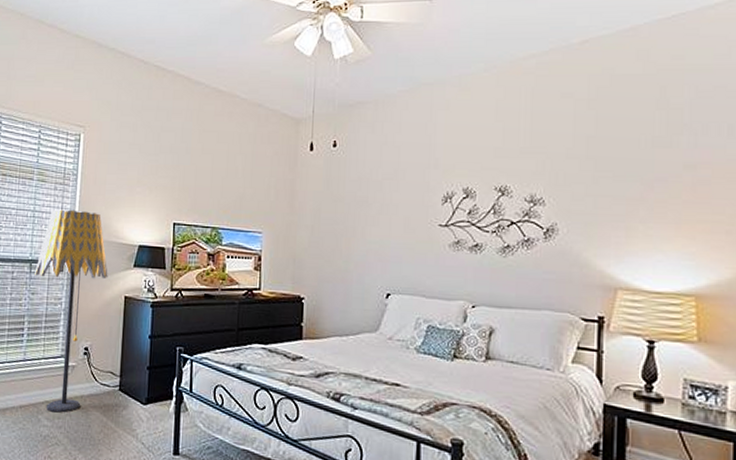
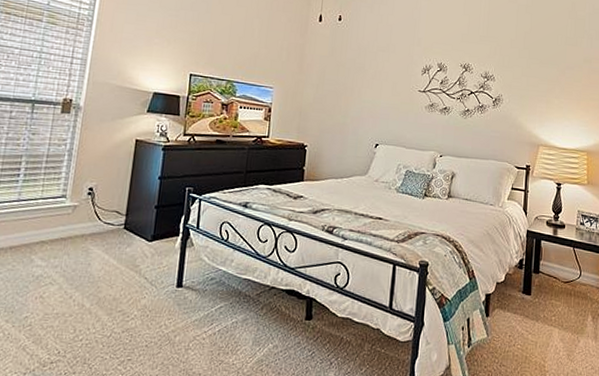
floor lamp: present [35,209,108,413] -> none [37,52,120,252]

